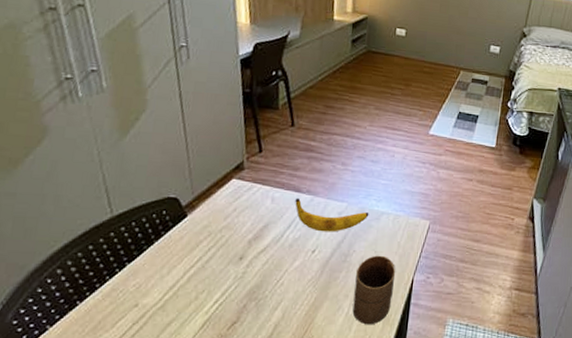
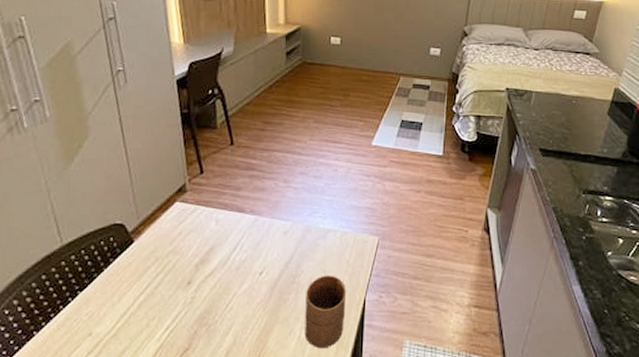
banana: present [295,198,369,232] -> none [239,218,315,253]

